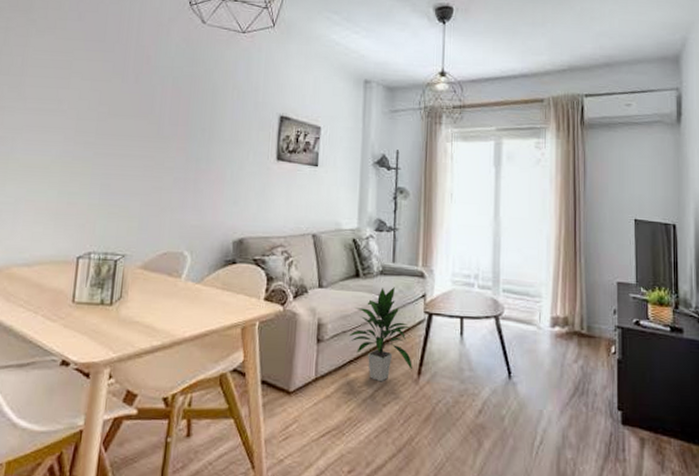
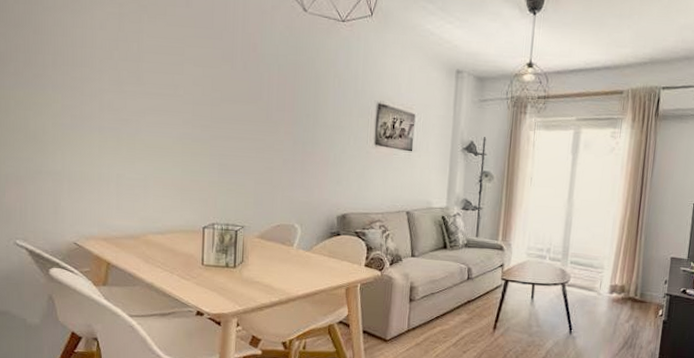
indoor plant: present [348,287,412,382] -> none [436,258,489,334]

